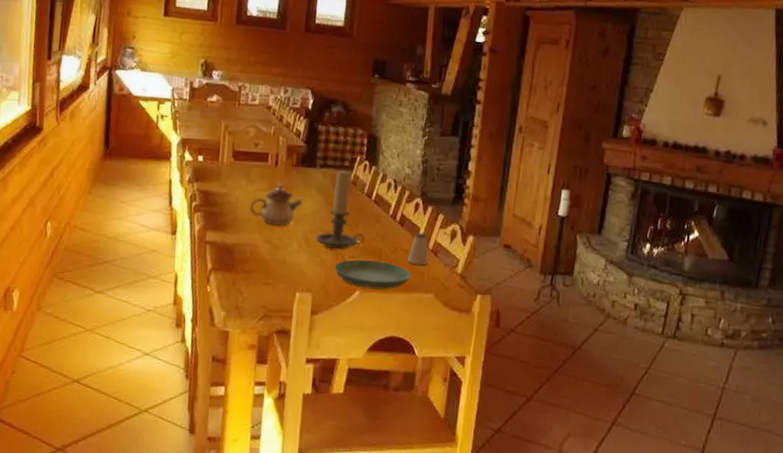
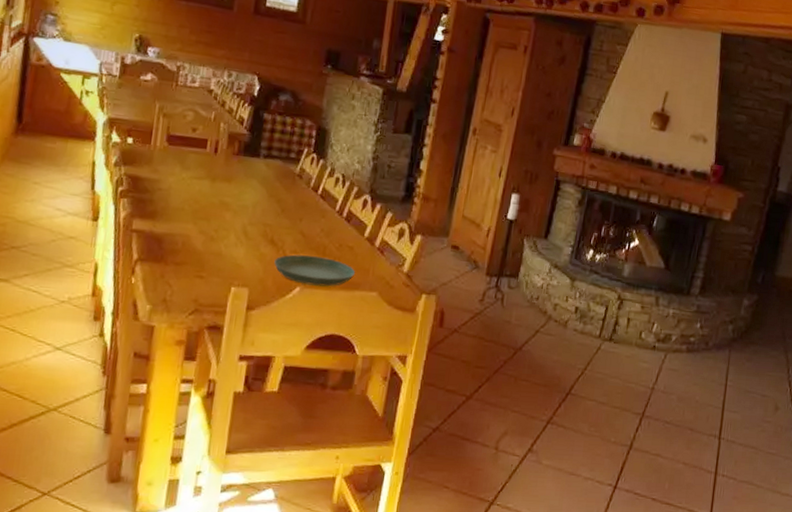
teapot: present [250,184,303,226] -> none [184,172,244,217]
candle holder: present [315,169,365,249] -> none [255,161,308,244]
saltshaker: present [408,232,429,266] -> none [352,229,375,264]

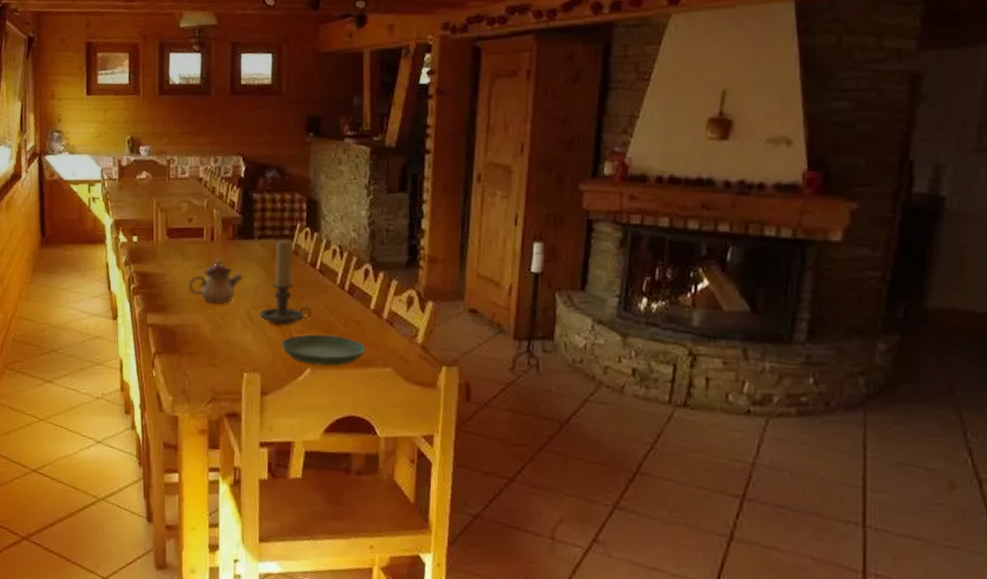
teapot: none [184,172,244,217] -> present [189,259,244,304]
candle holder: none [255,161,308,244] -> present [259,238,312,325]

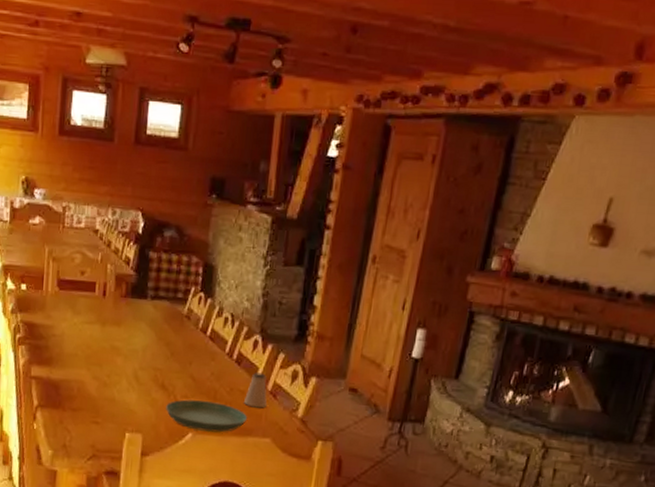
teapot: present [189,259,244,304] -> none [76,316,133,362]
candle holder: present [259,238,312,325] -> none [145,301,198,388]
saltshaker: none [361,301,384,338] -> present [244,372,267,408]

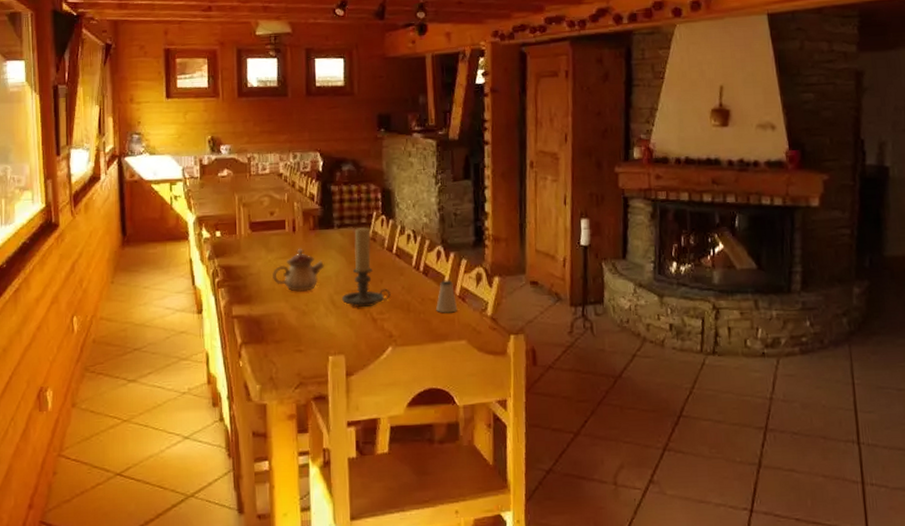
teapot: none [76,316,133,362] -> present [273,249,325,292]
candle holder: none [145,301,198,388] -> present [341,226,391,308]
saucer: present [166,399,248,433] -> none [364,314,442,343]

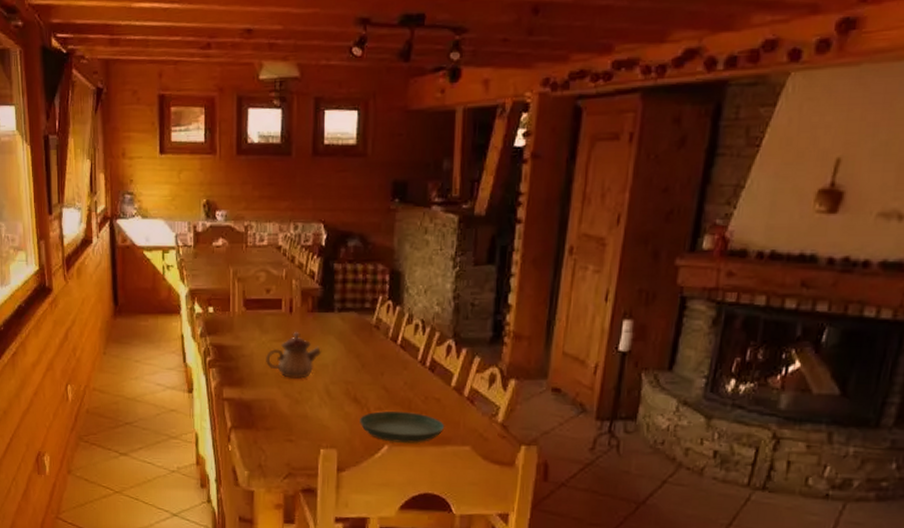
candle holder: present [341,226,391,308] -> none [337,311,391,401]
saucer: none [364,314,442,343] -> present [360,411,445,443]
saltshaker: present [436,280,457,313] -> none [440,378,464,415]

